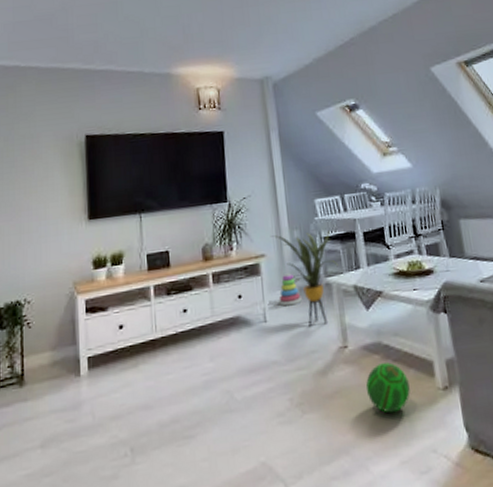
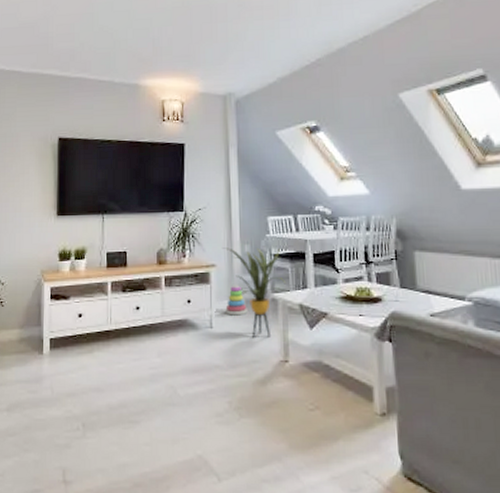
ball: present [365,362,410,413] -> none [303,382,347,430]

